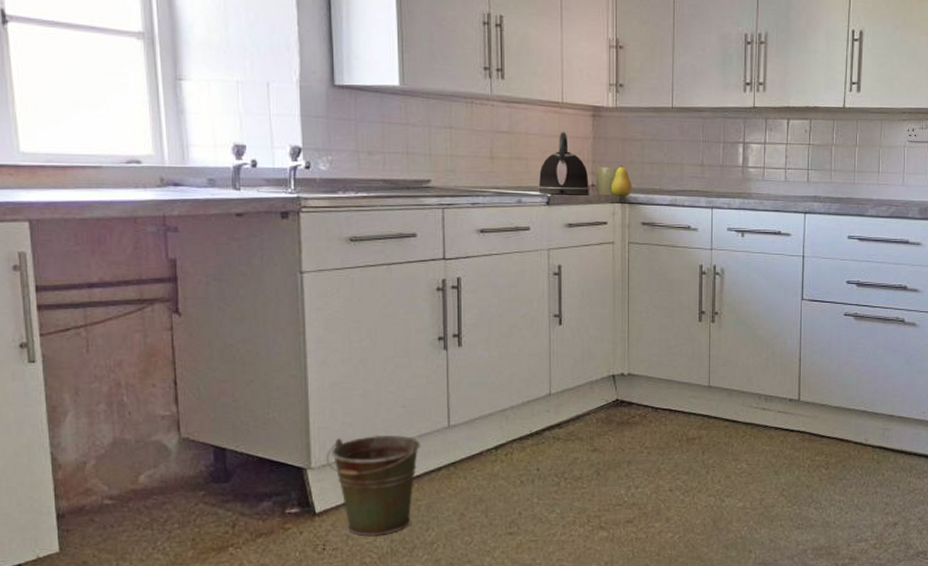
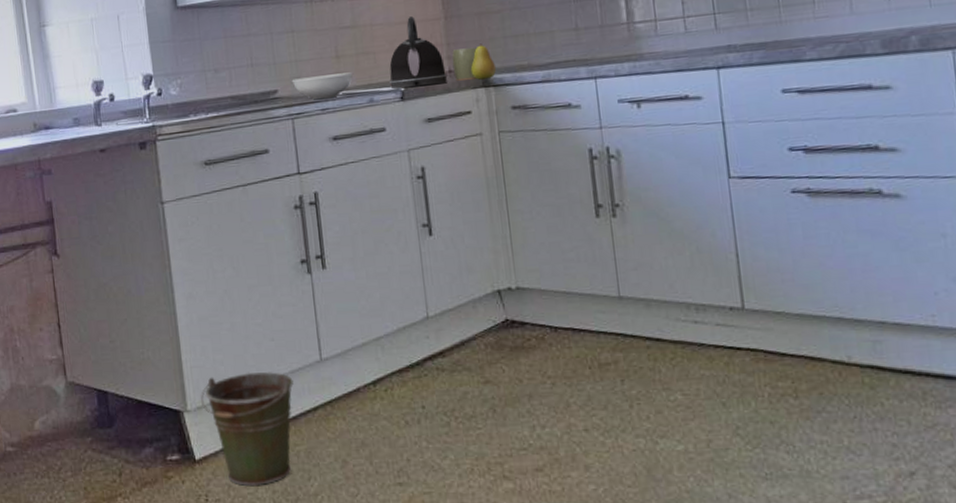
bowl: none [445,172,506,193] -> present [291,72,354,99]

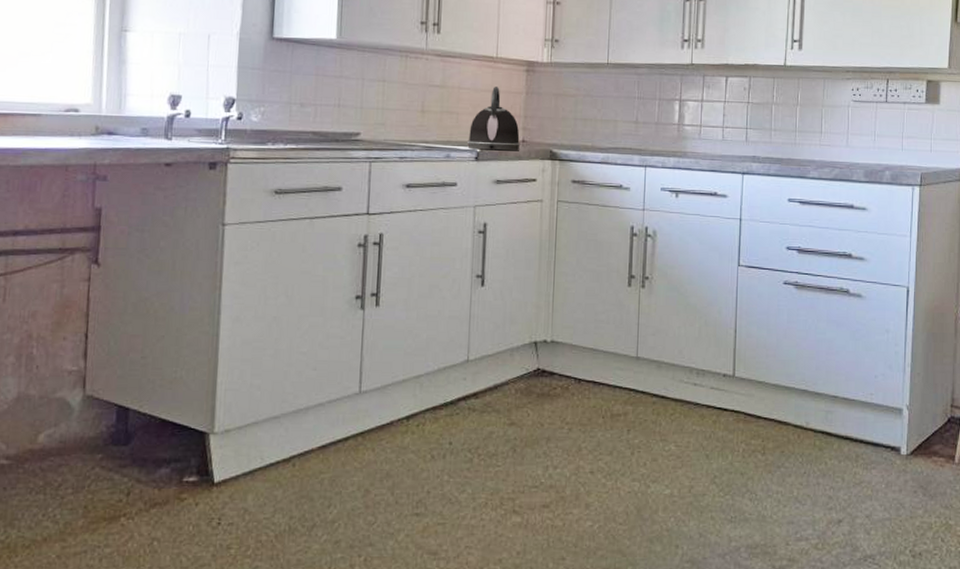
bucket: present [200,372,294,486] -> none [229,399,329,510]
bowl: present [291,72,354,99] -> none [375,125,436,147]
mug: present [451,47,477,82] -> none [526,122,550,152]
fruit: present [470,43,497,80] -> none [541,121,564,153]

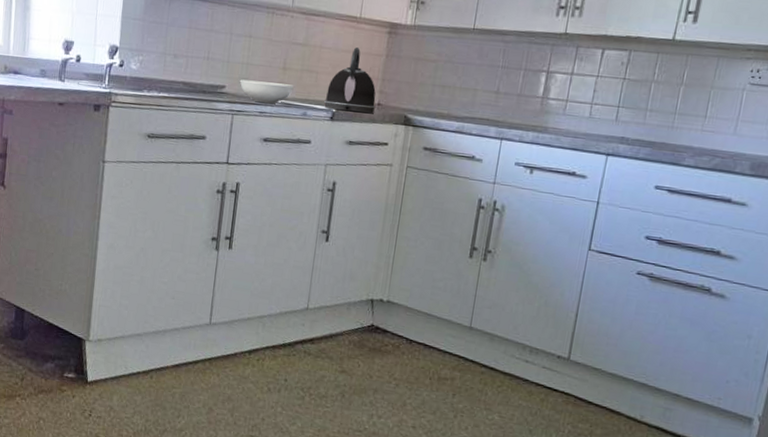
bowl: none [375,125,436,147] -> present [239,79,295,103]

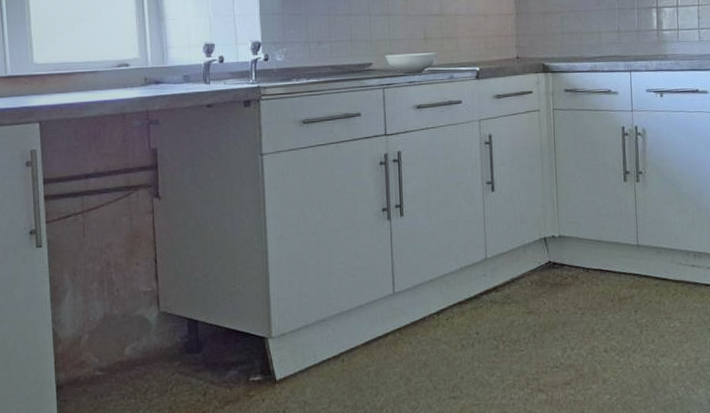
kettle: present [324,47,376,114] -> none [468,11,515,69]

